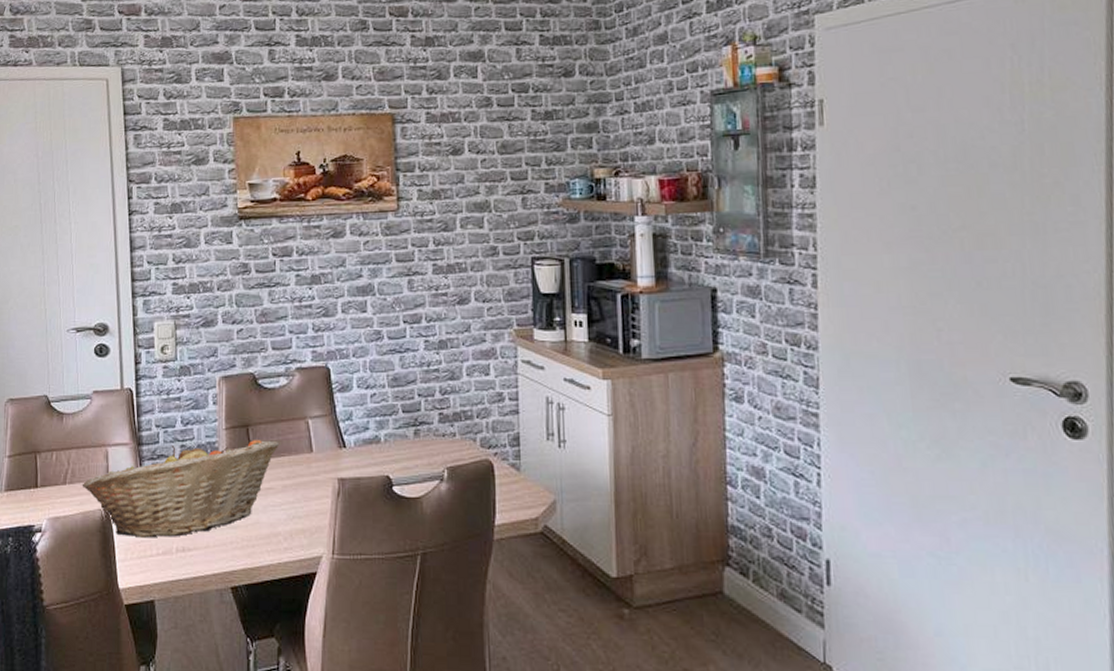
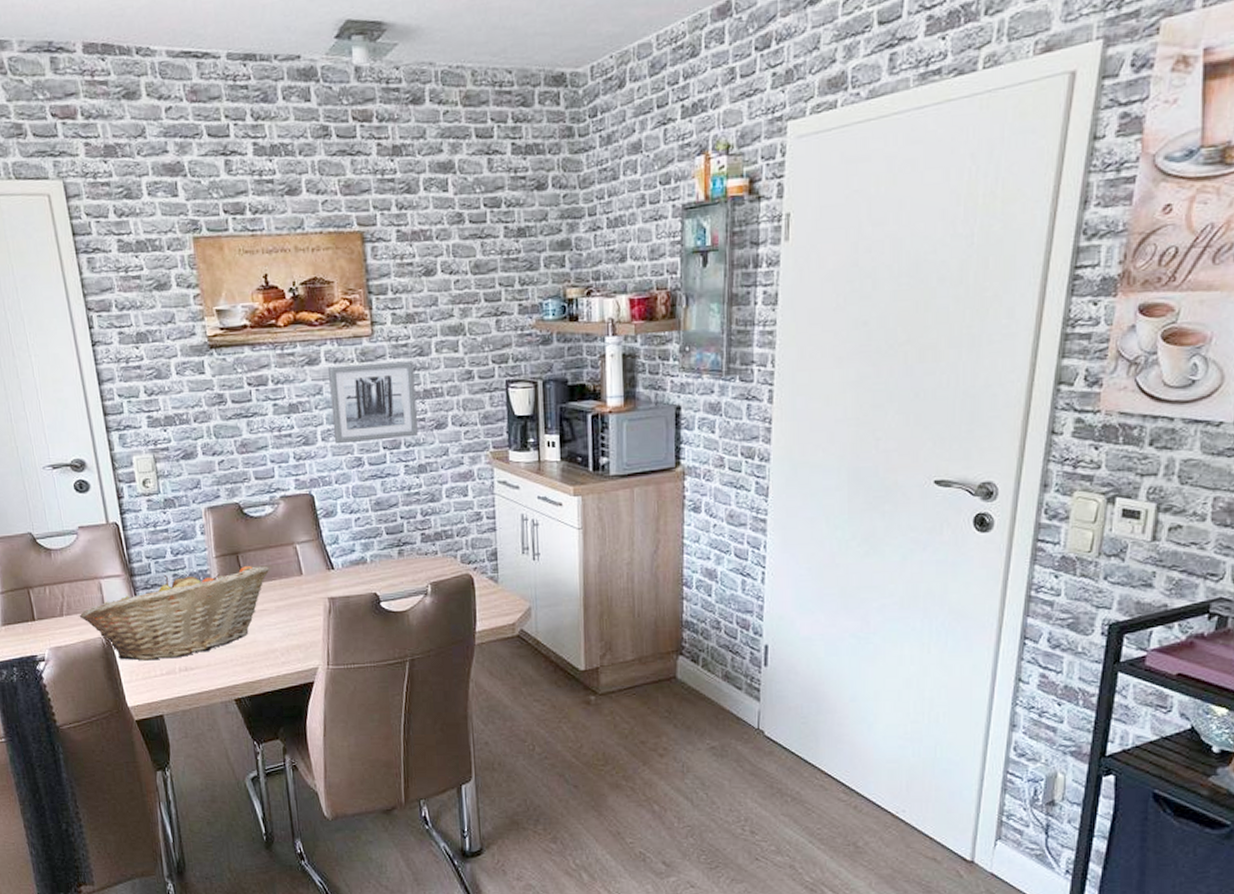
wall art: none [353,235,440,317] -> present [328,360,418,444]

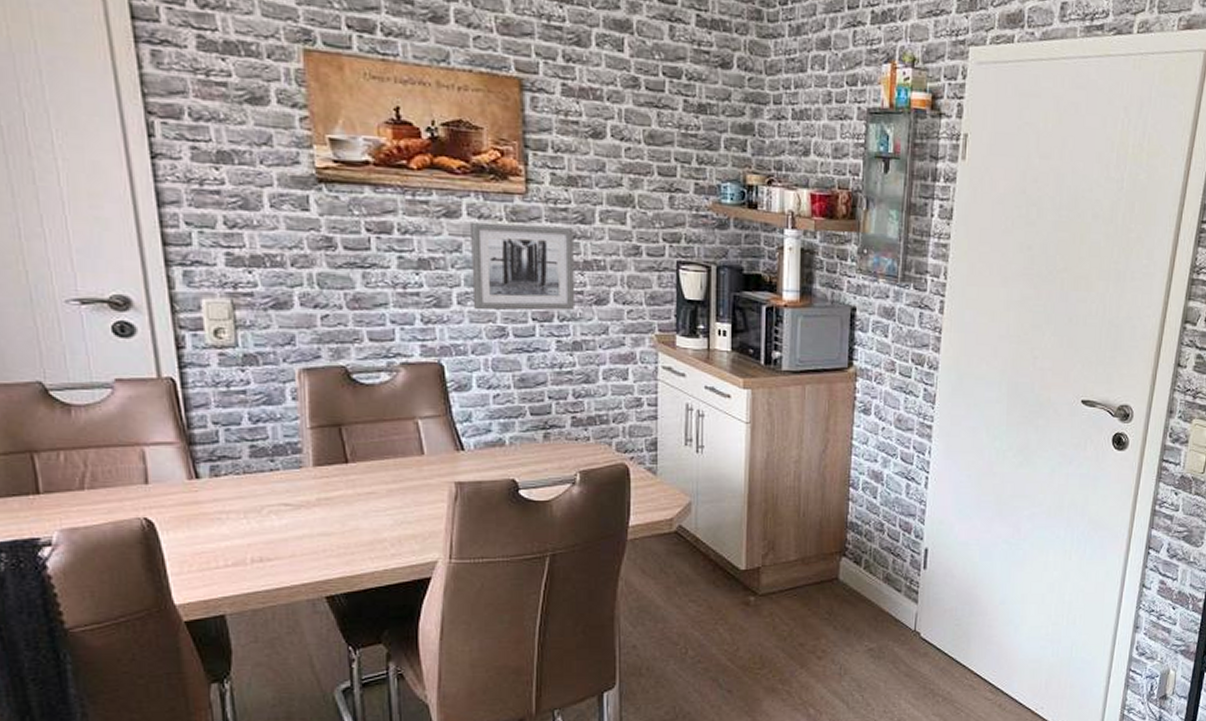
fruit basket: present [79,565,269,661] -> none [108,441,381,549]

